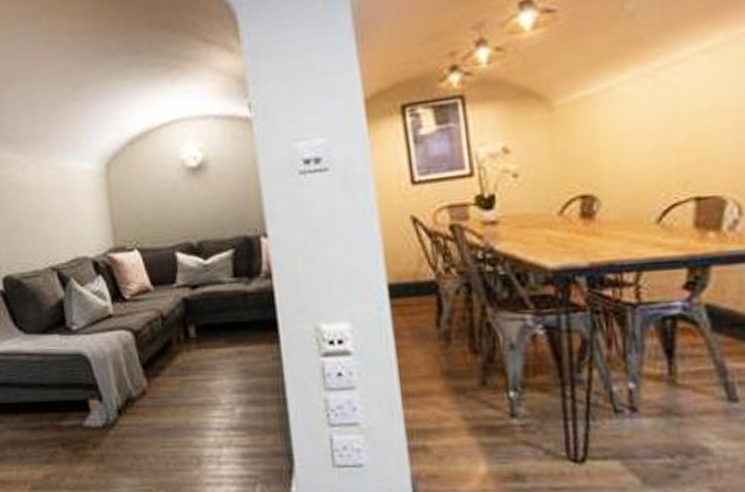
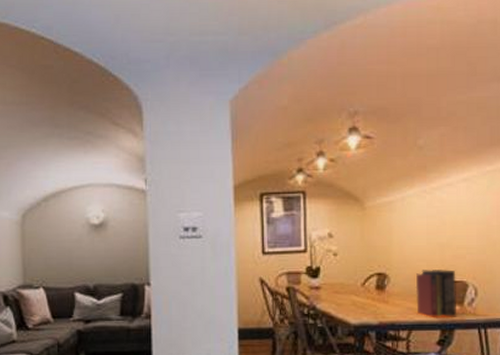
books: none [641,181,713,252] -> present [415,269,457,318]

